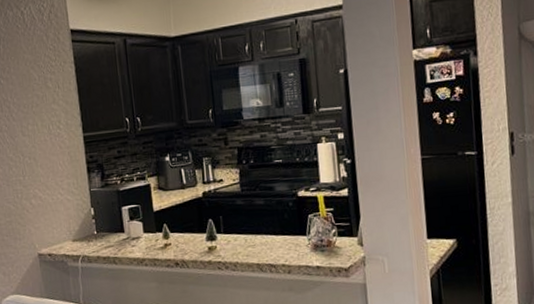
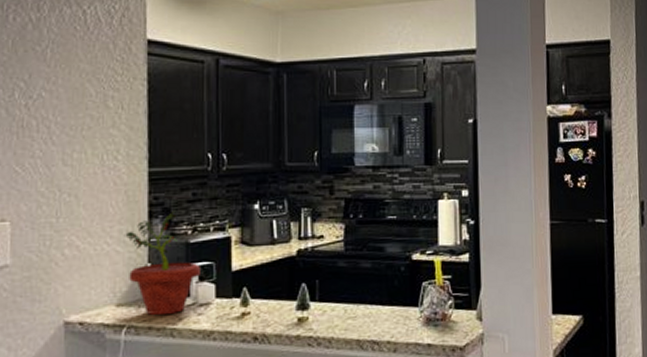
potted plant: none [71,165,130,248] -> present [123,210,200,316]

